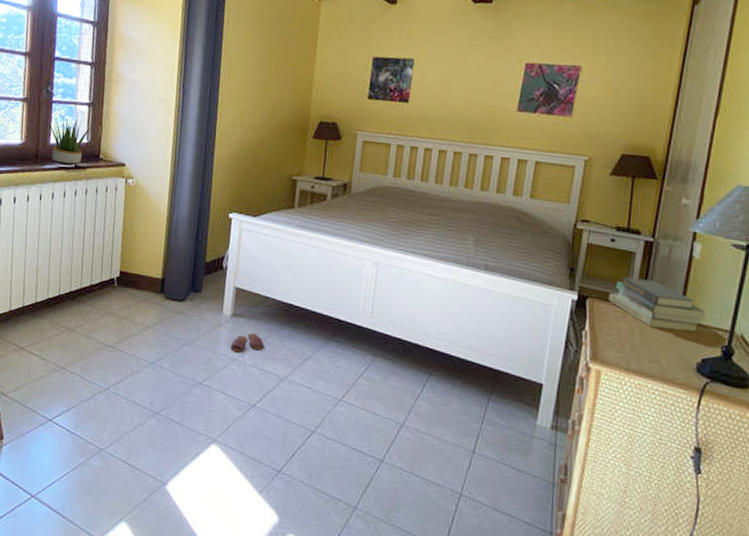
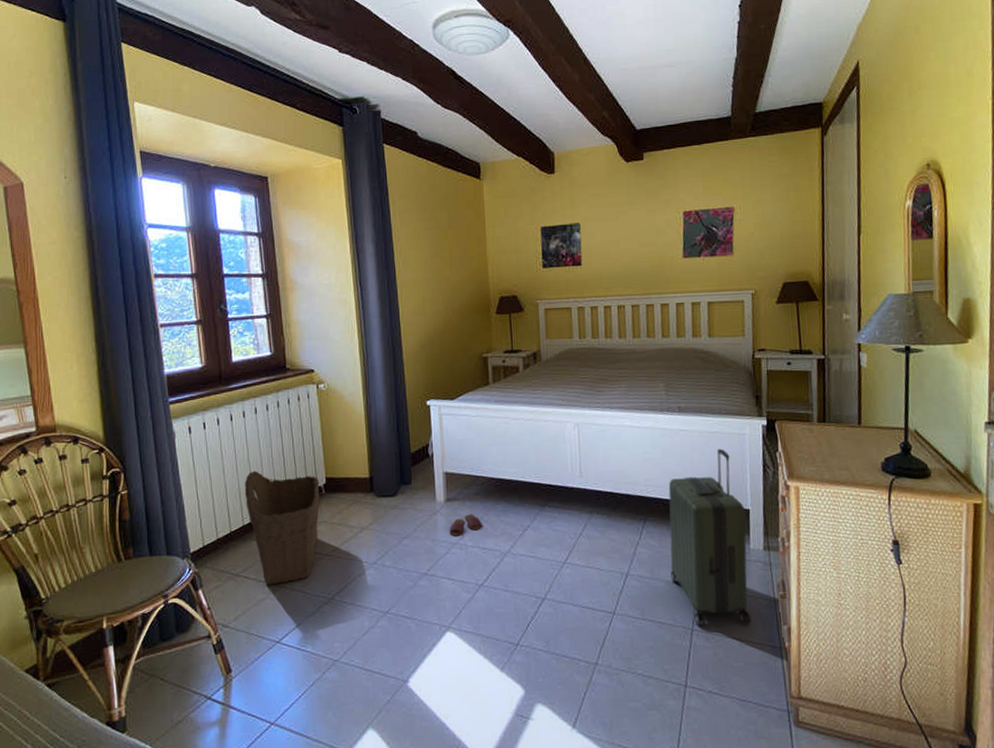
wicker basket: none [41,251,114,366] -> present [244,470,320,585]
potted plant: present [48,116,93,166] -> none [228,333,274,382]
suitcase: none [447,315,539,501] -> present [668,448,752,626]
books: present [608,277,706,332] -> none [794,394,882,438]

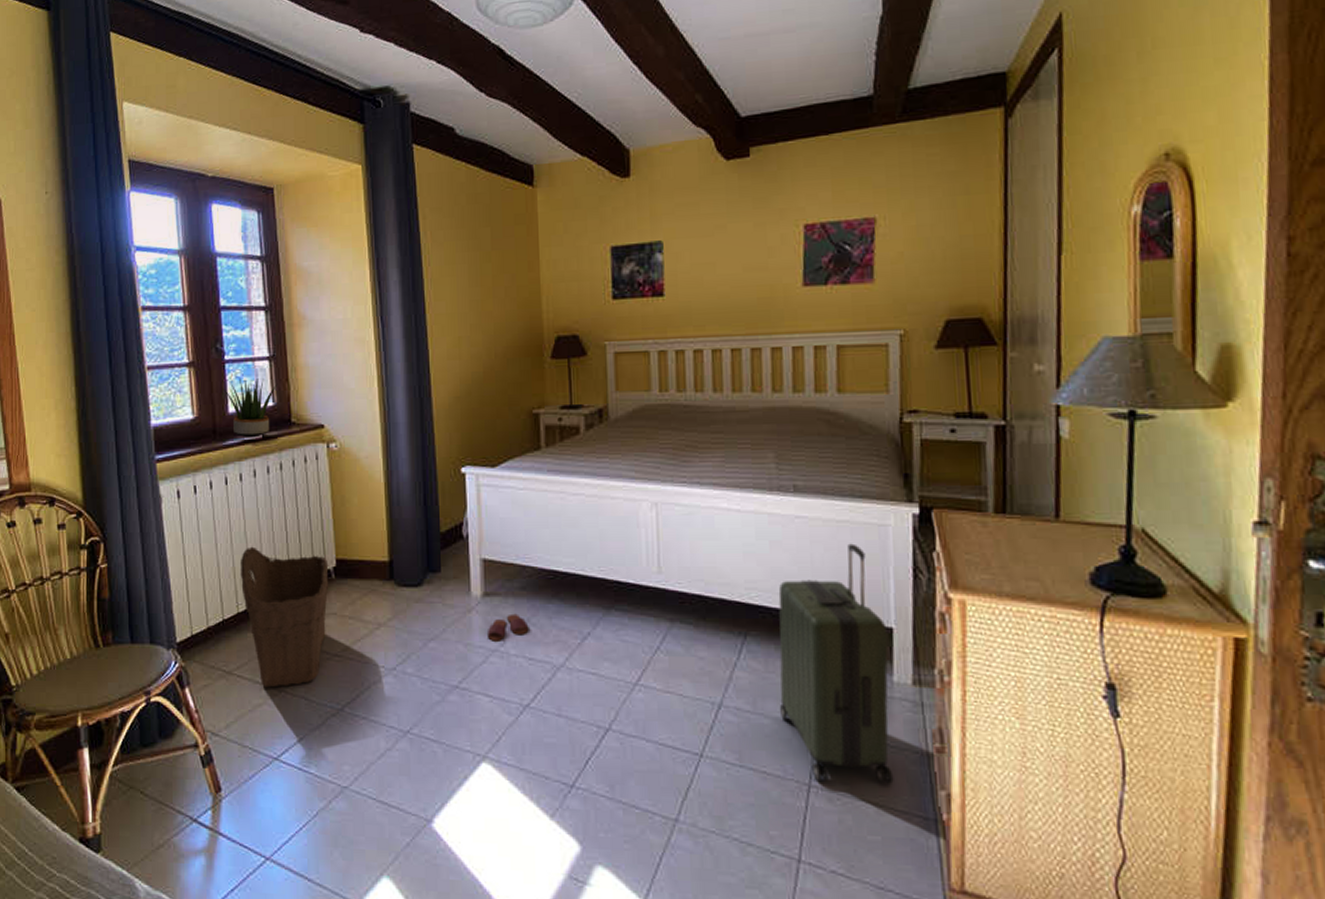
potted plant: none [228,333,274,382] -> present [223,378,278,438]

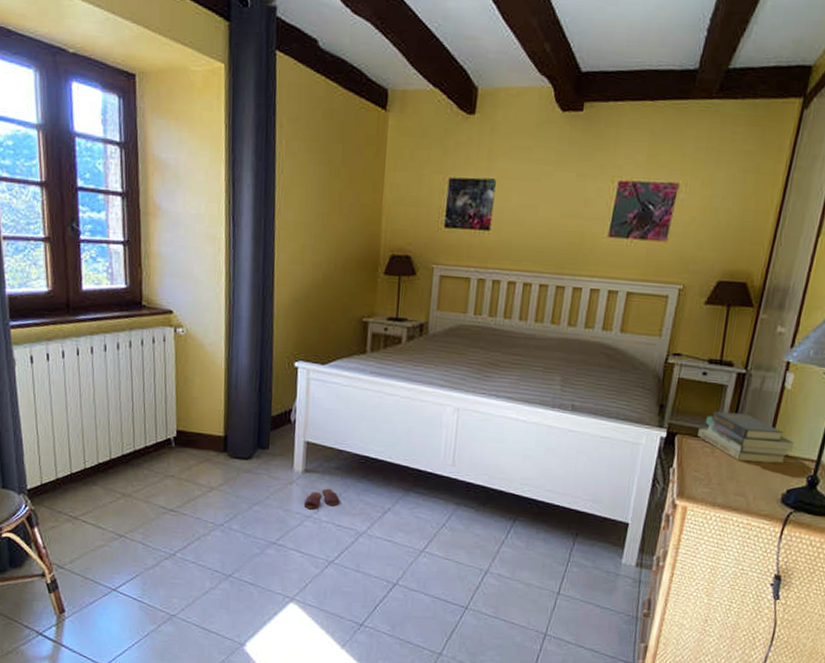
potted plant: present [223,378,278,438] -> none [78,258,131,316]
wicker basket: present [239,546,329,688] -> none [88,412,170,533]
suitcase: present [778,543,894,784] -> none [531,455,625,637]
books: none [959,475,1091,536] -> present [698,411,795,464]

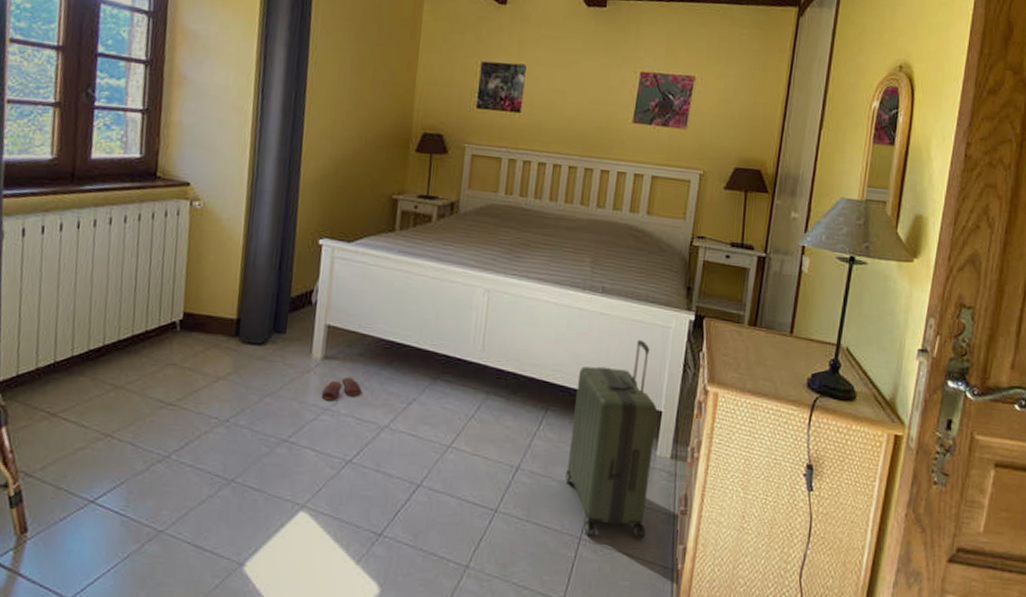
suitcase: none [531,455,625,637] -> present [565,339,658,539]
books: present [698,411,795,464] -> none [724,294,815,347]

